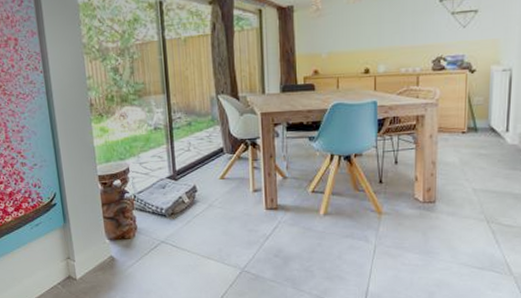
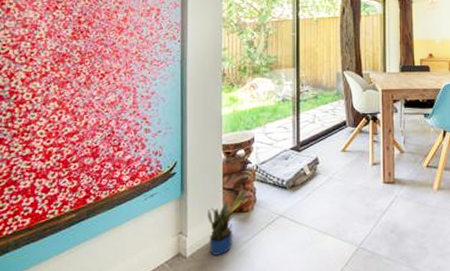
potted plant: none [90,217,126,278] -> present [206,188,246,256]

